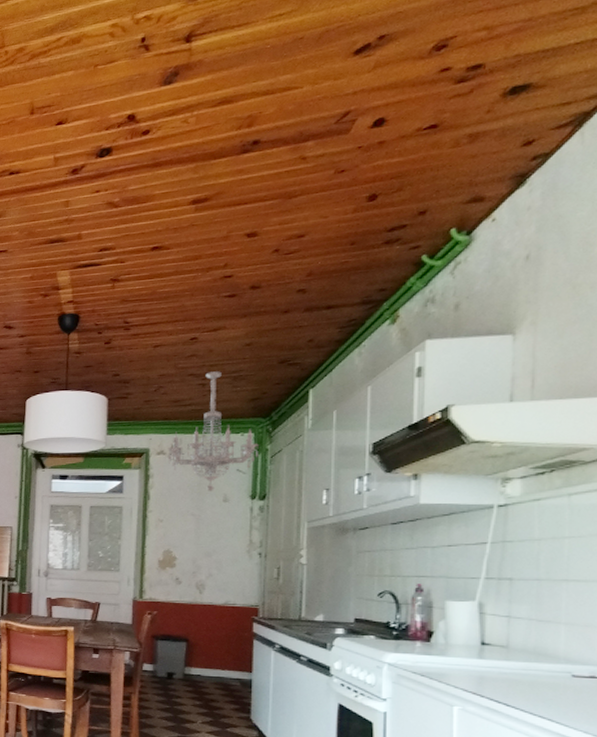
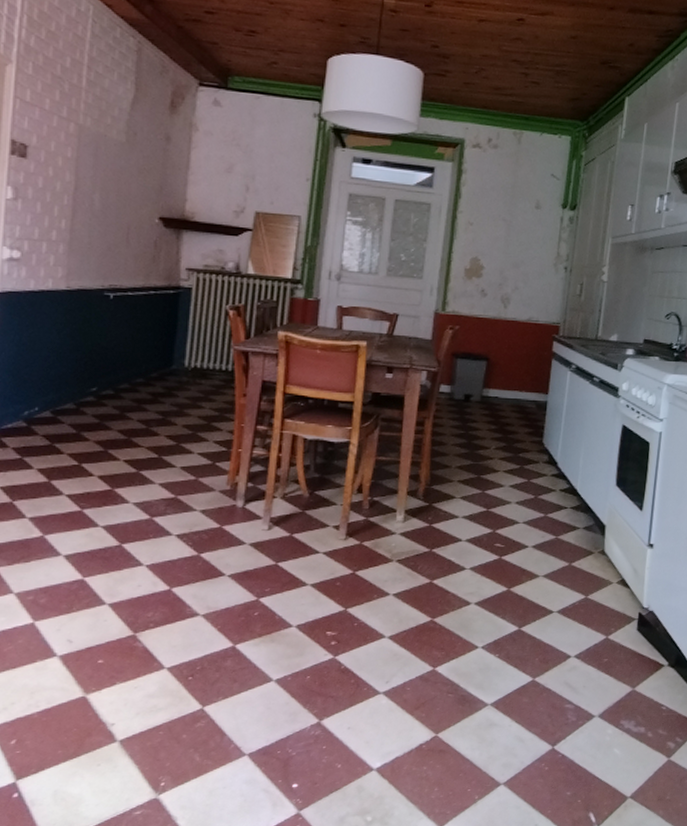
chandelier: present [168,371,259,491] -> none [483,61,574,196]

